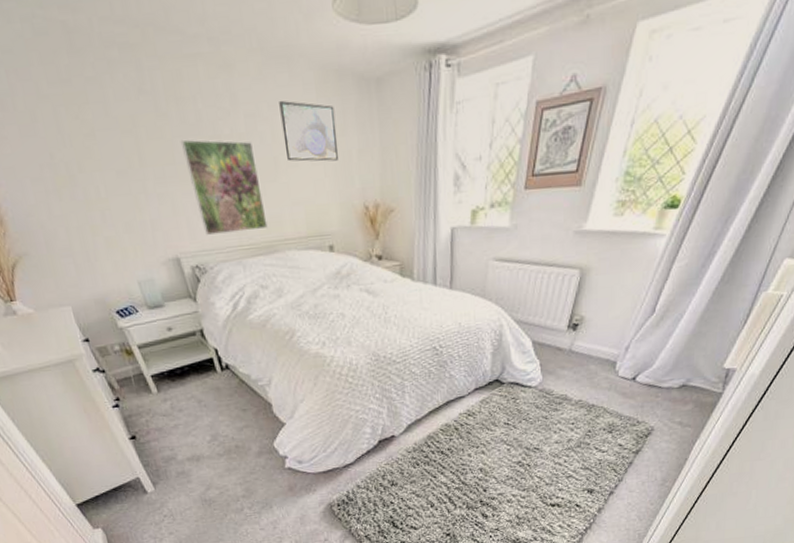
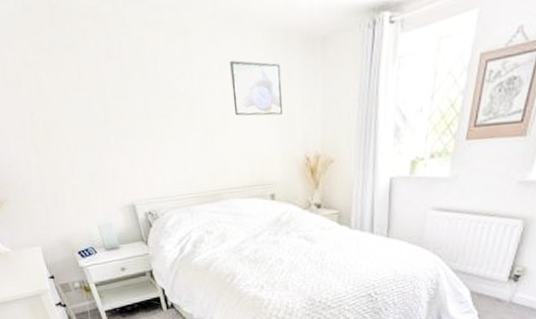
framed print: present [180,139,268,236] -> none [140,97,215,185]

